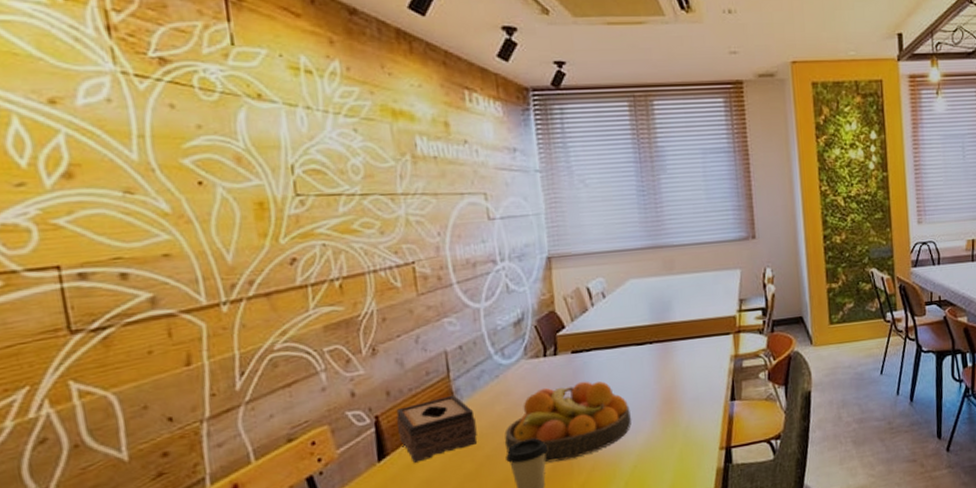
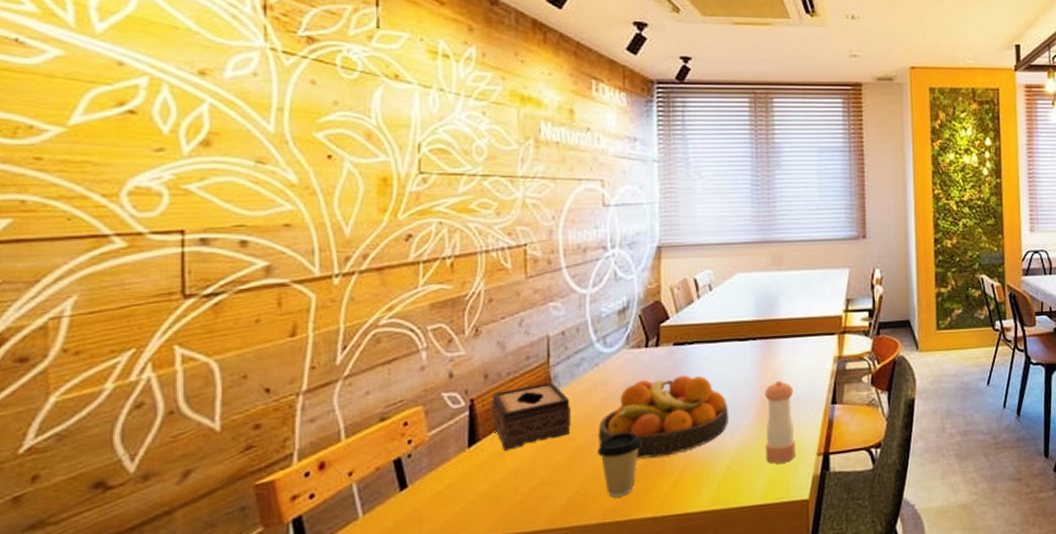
pepper shaker: none [664,381,699,460] -> present [764,380,795,464]

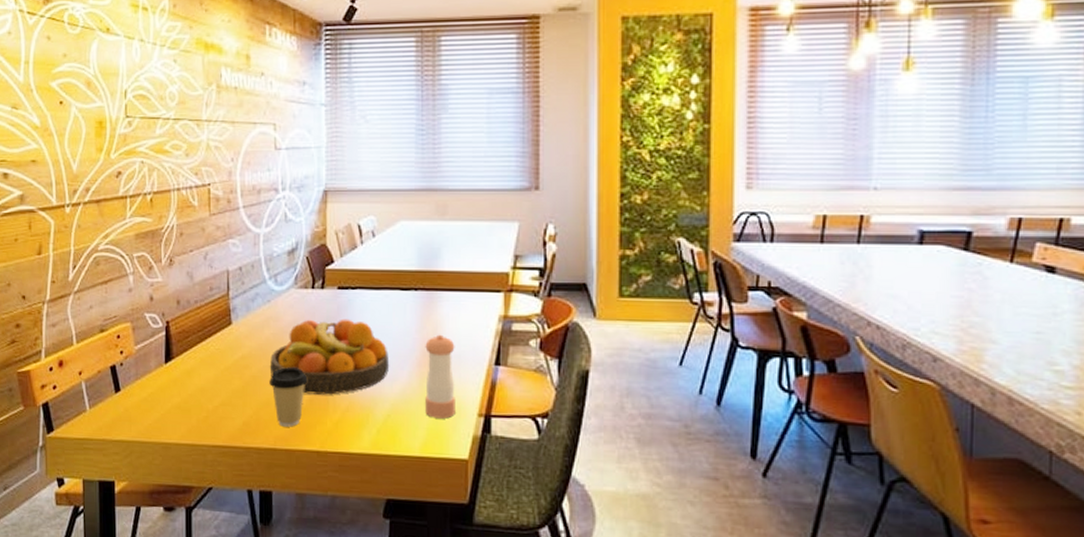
tissue box: present [492,381,571,451] -> none [183,312,247,370]

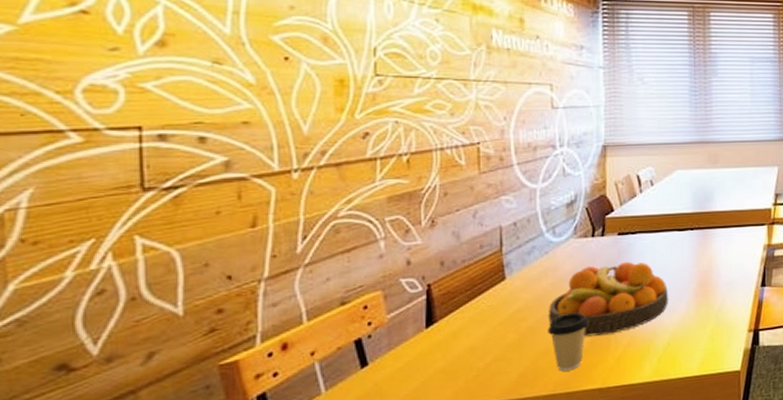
pepper shaker: present [425,334,455,419] -> none [701,266,729,340]

